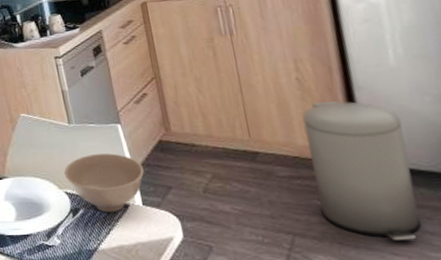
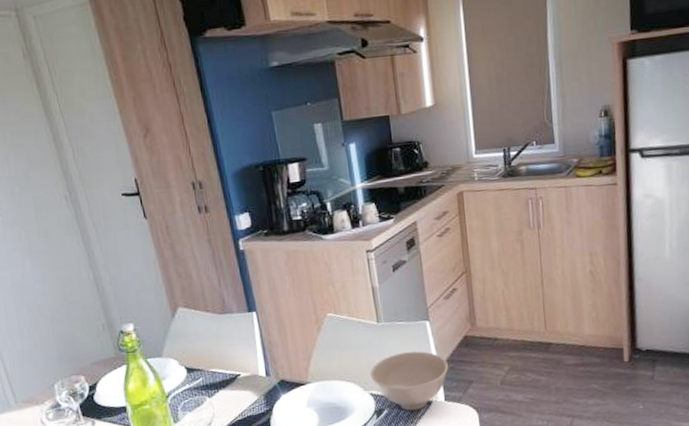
pedal bin: present [302,100,421,242] -> none [591,291,671,415]

